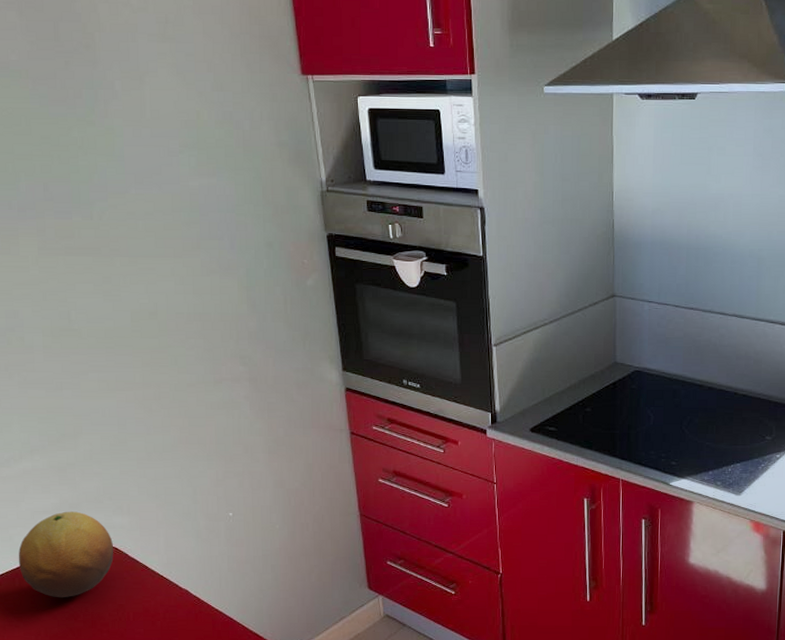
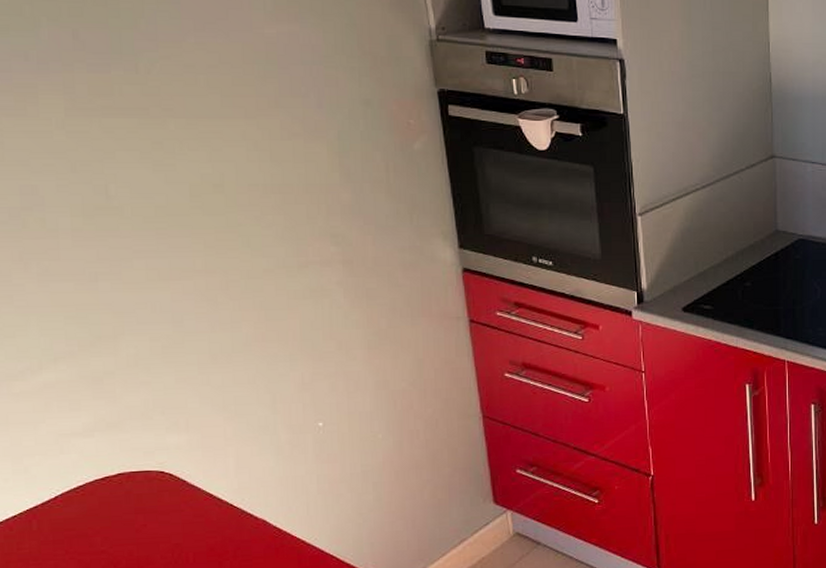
fruit: present [18,511,114,598] -> none [36,431,168,541]

